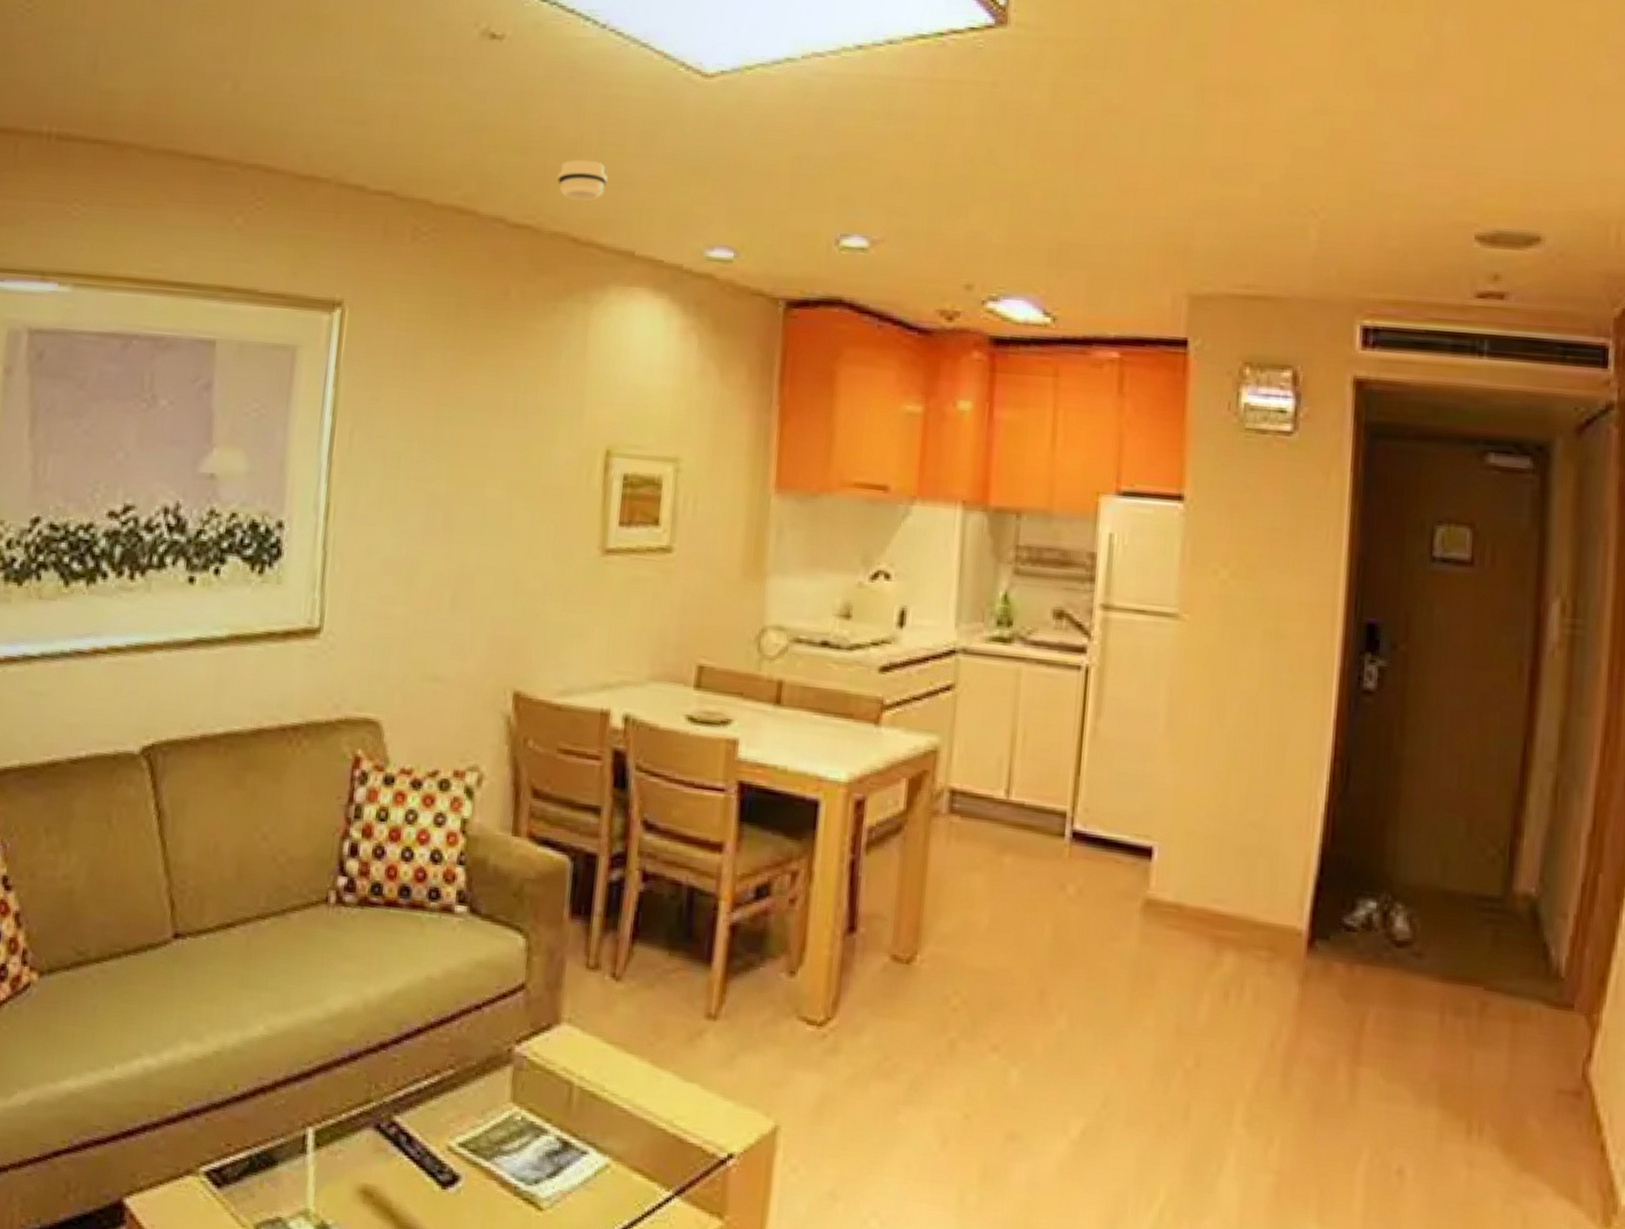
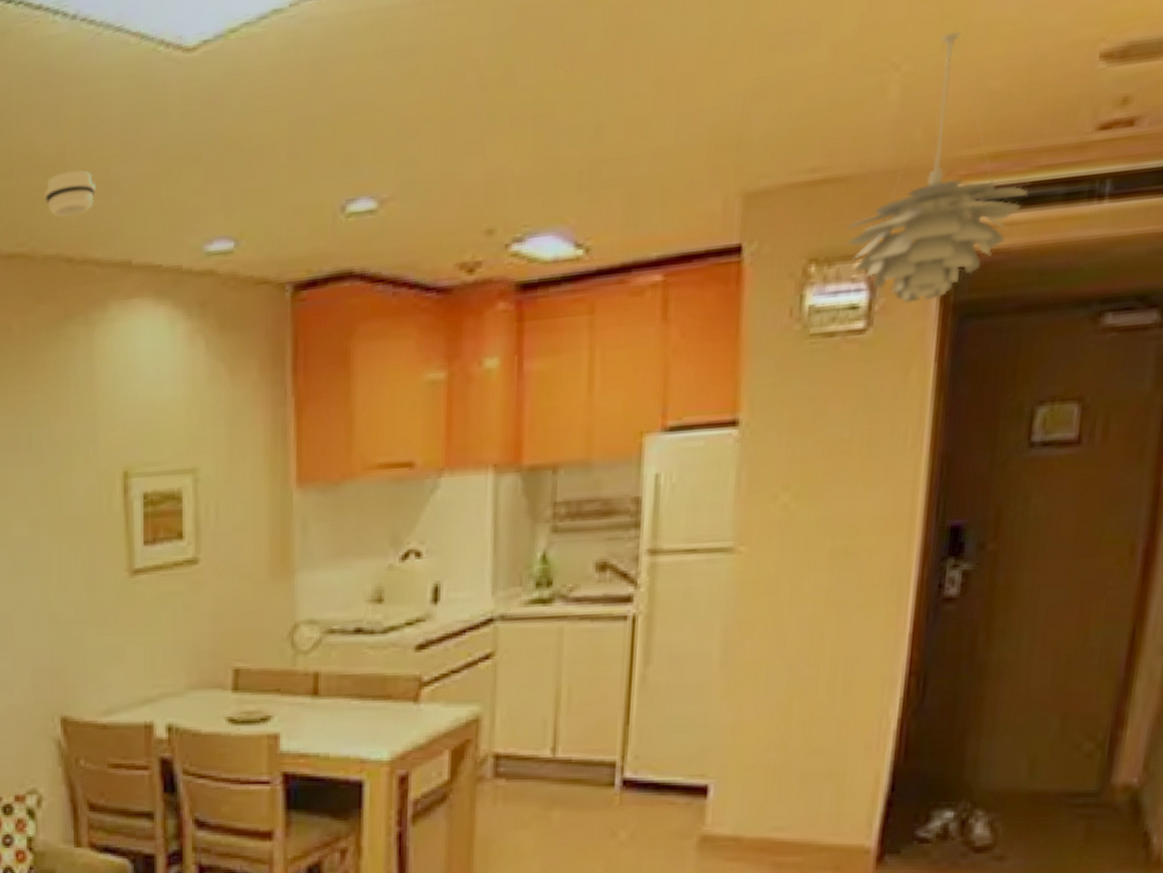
pendant light: none [1274,194,1423,416] -> present [845,30,1028,304]

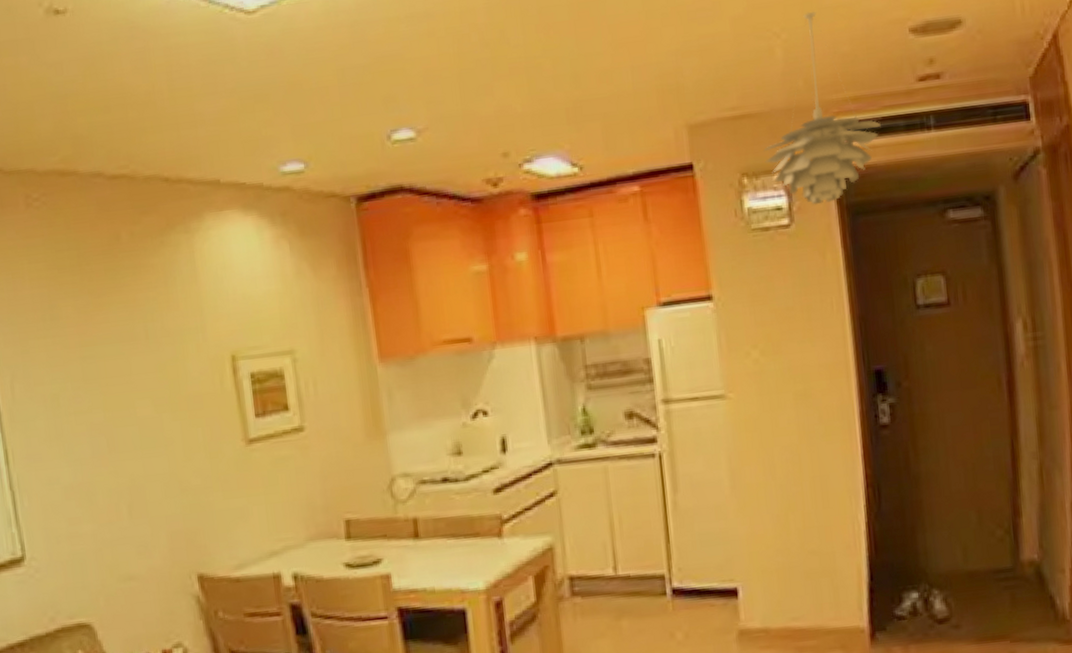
smoke detector: present [44,169,96,219] -> none [139,106,183,146]

